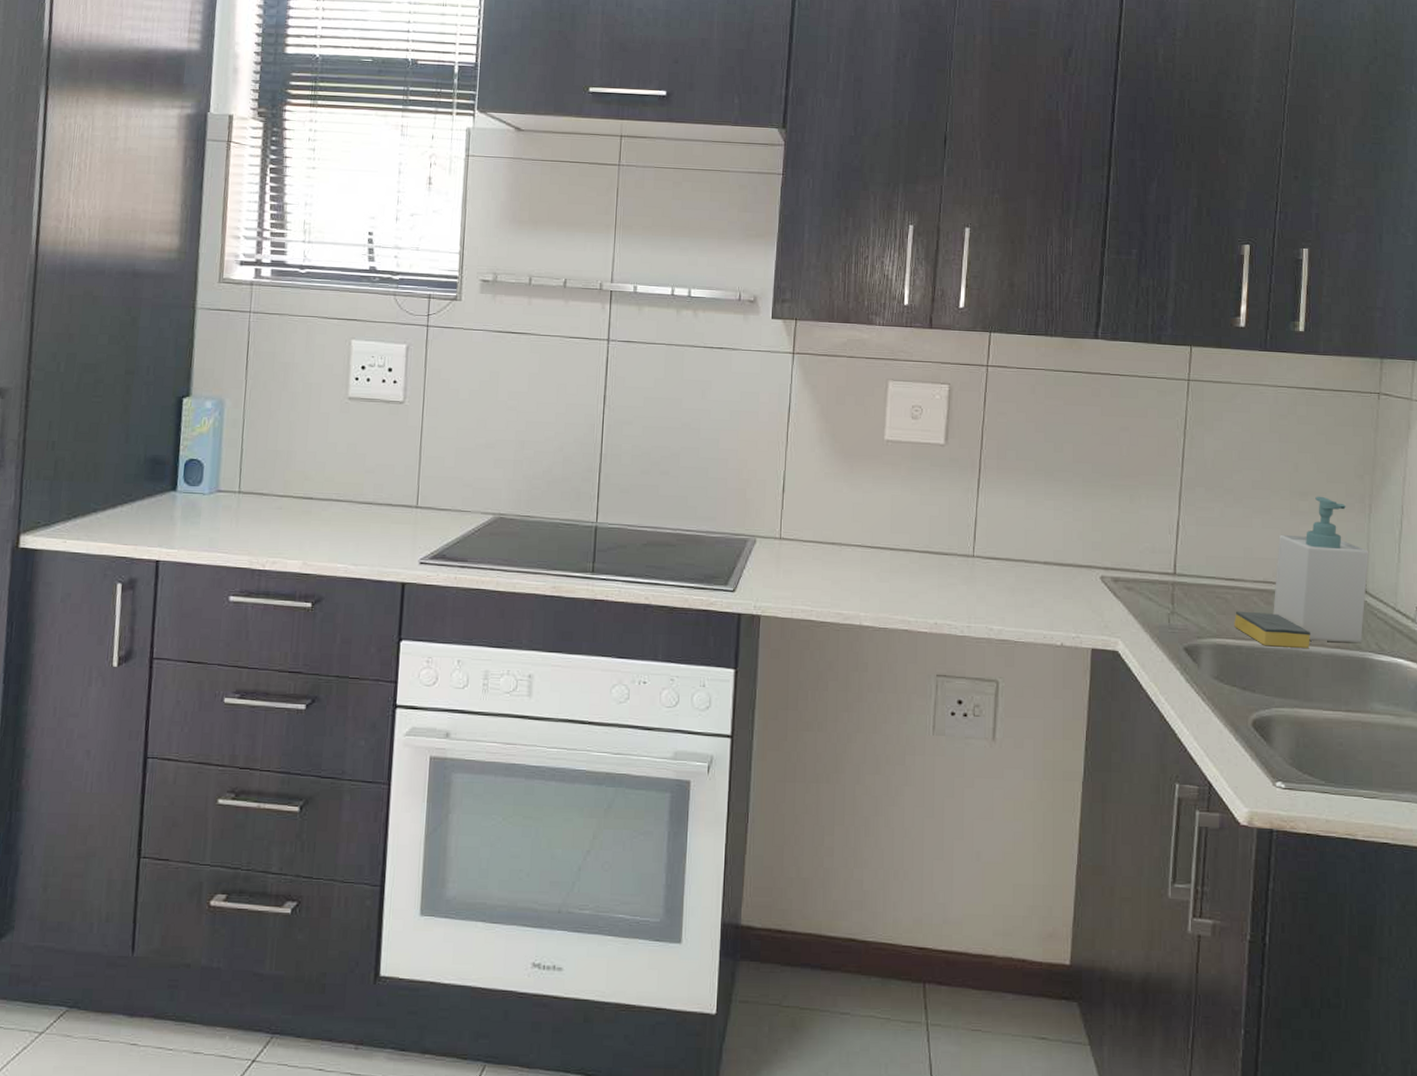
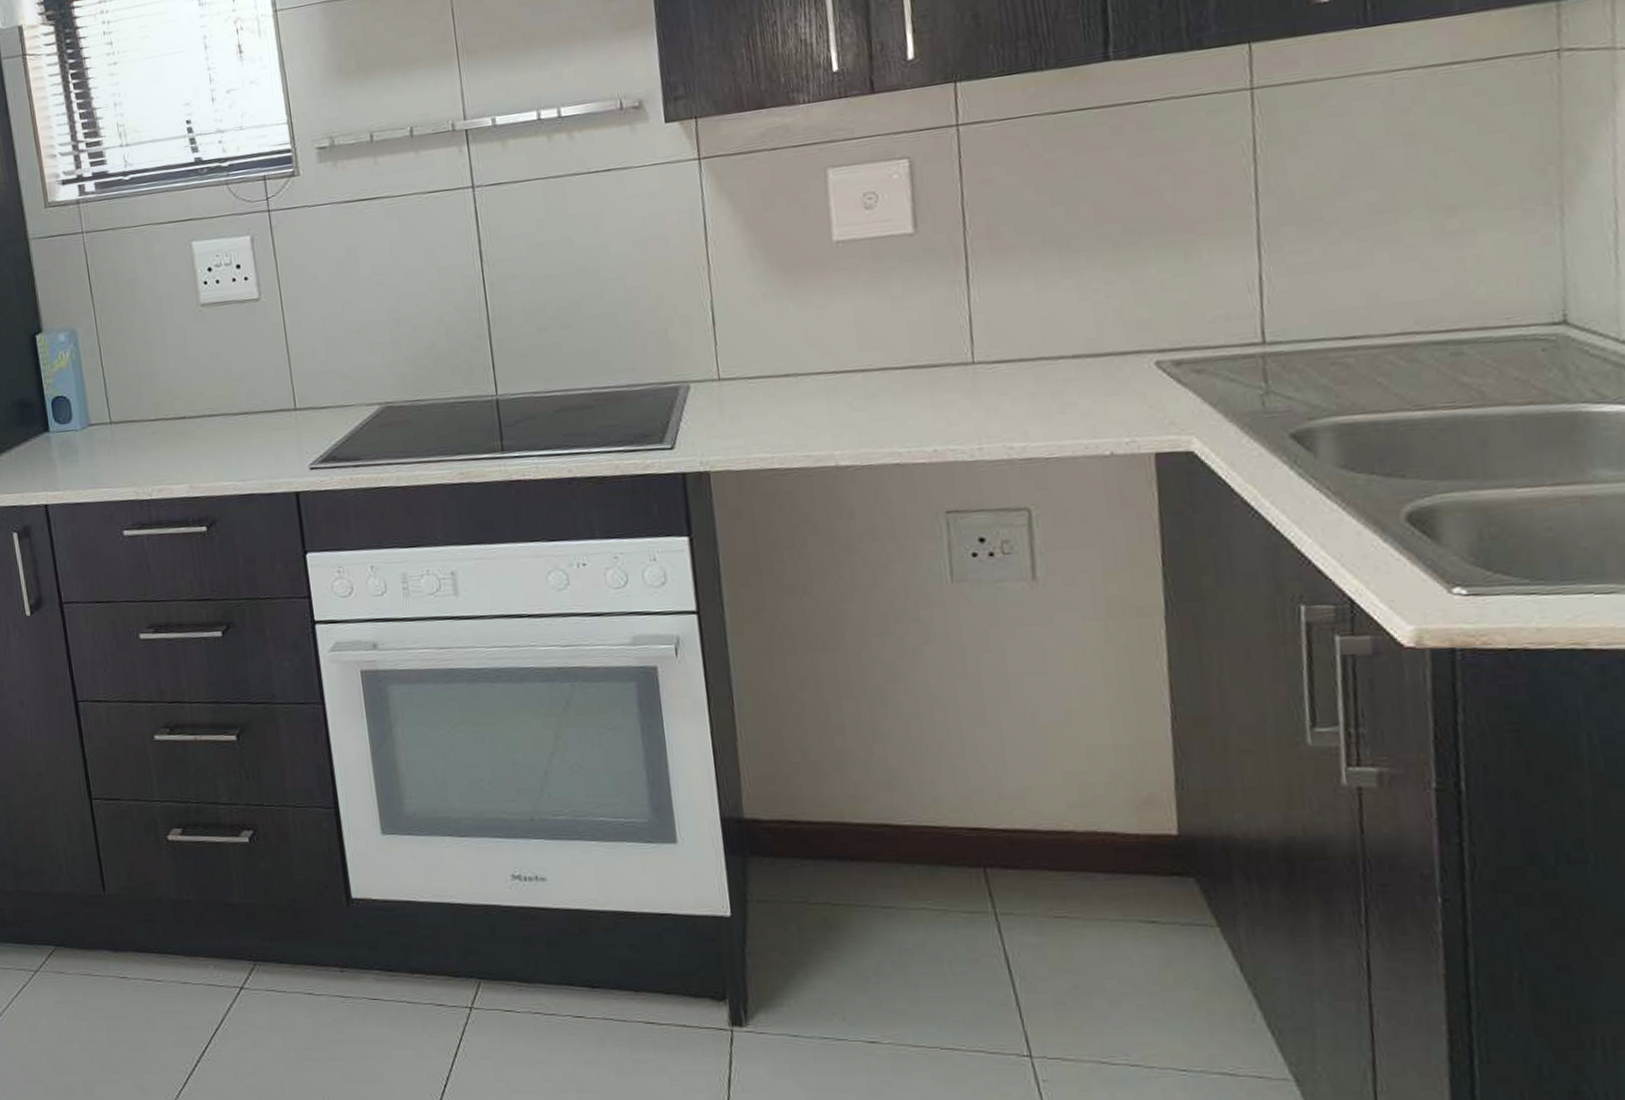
sponge: present [1234,611,1310,649] -> none [1362,372,1485,417]
soap bottle: present [1273,496,1369,644] -> none [1418,206,1569,400]

